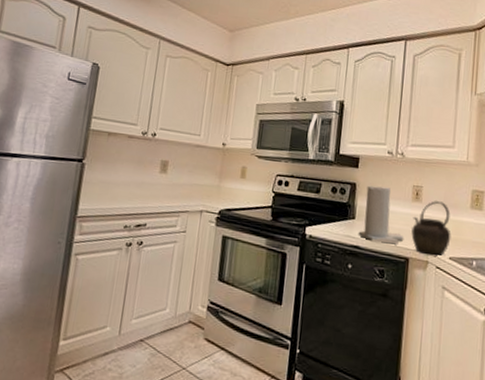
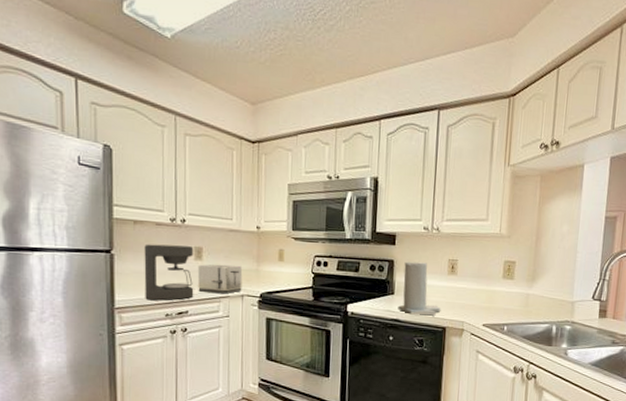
coffee maker: none [107,155,160,213] -> present [144,244,194,301]
toaster: none [159,177,205,209] -> present [197,264,243,294]
kettle: present [411,201,451,256] -> none [448,273,485,323]

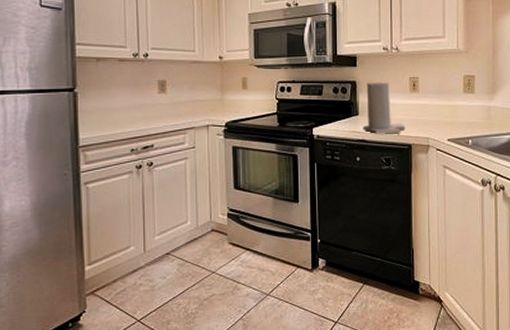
coffee maker: present [144,244,194,301] -> none [108,80,159,137]
toaster: present [197,264,243,294] -> none [161,96,207,126]

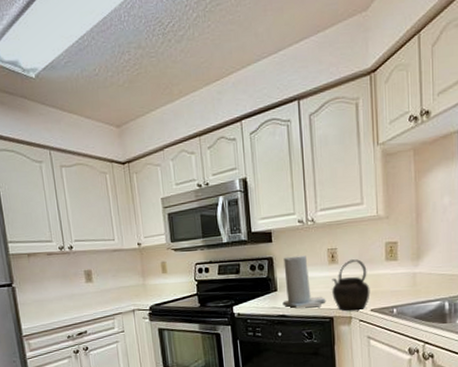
kettle: none [412,89,448,139] -> present [332,259,370,310]

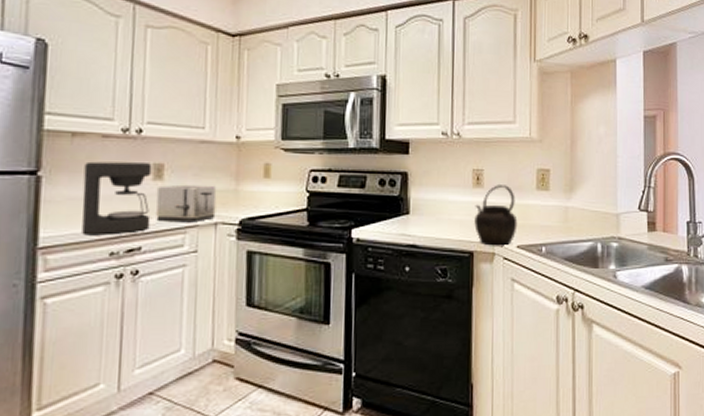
coffee maker: none [40,270,90,326] -> present [82,161,152,236]
toaster: none [89,282,133,312] -> present [155,184,217,223]
paper towel: present [282,255,326,310] -> none [414,173,467,240]

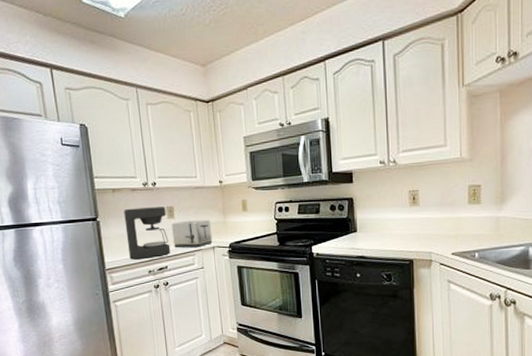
kettle: present [474,185,518,245] -> none [412,202,452,253]

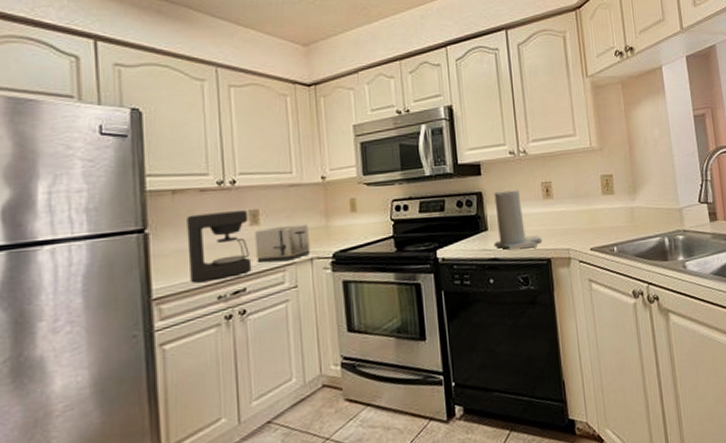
paper towel: none [362,197,406,251] -> present [494,190,543,252]

